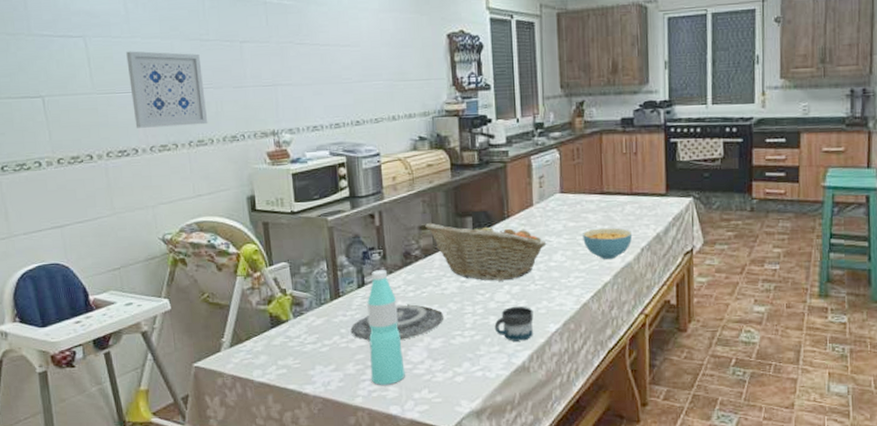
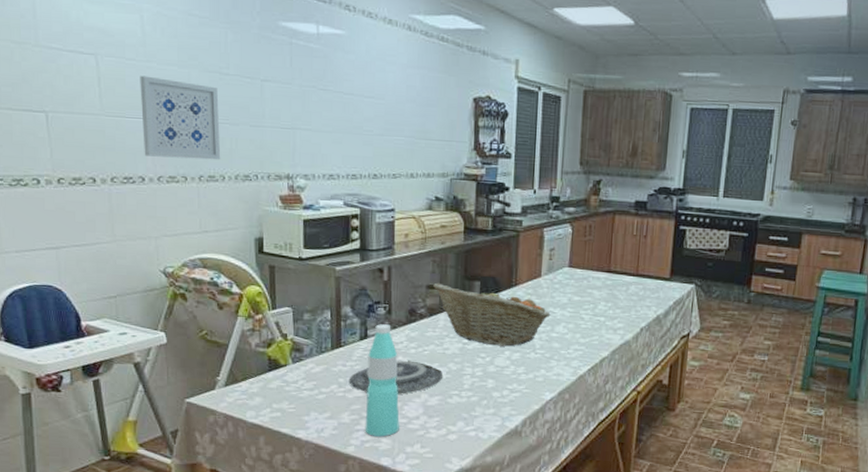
mug: present [494,306,534,341] -> none [491,372,531,406]
cereal bowl: present [583,228,633,259] -> none [586,305,634,336]

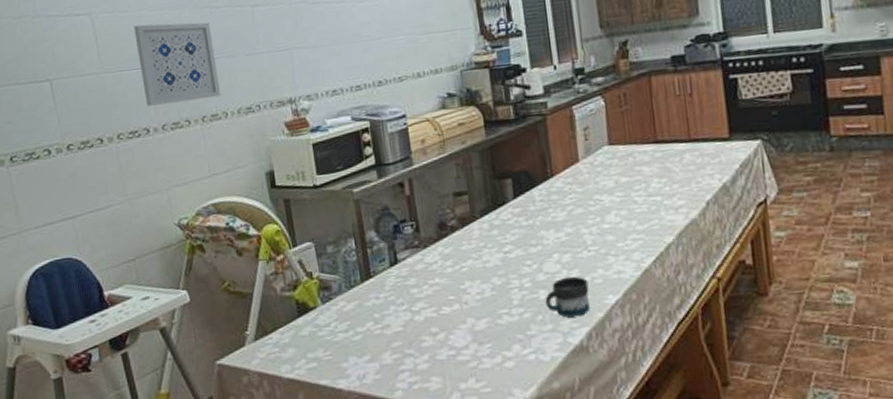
plate: present [349,359,443,395] -> none [384,280,488,326]
water bottle: present [366,324,400,437] -> none [401,244,449,376]
fruit basket: present [432,282,551,347] -> none [459,181,598,250]
mug: none [491,372,531,406] -> present [545,276,590,318]

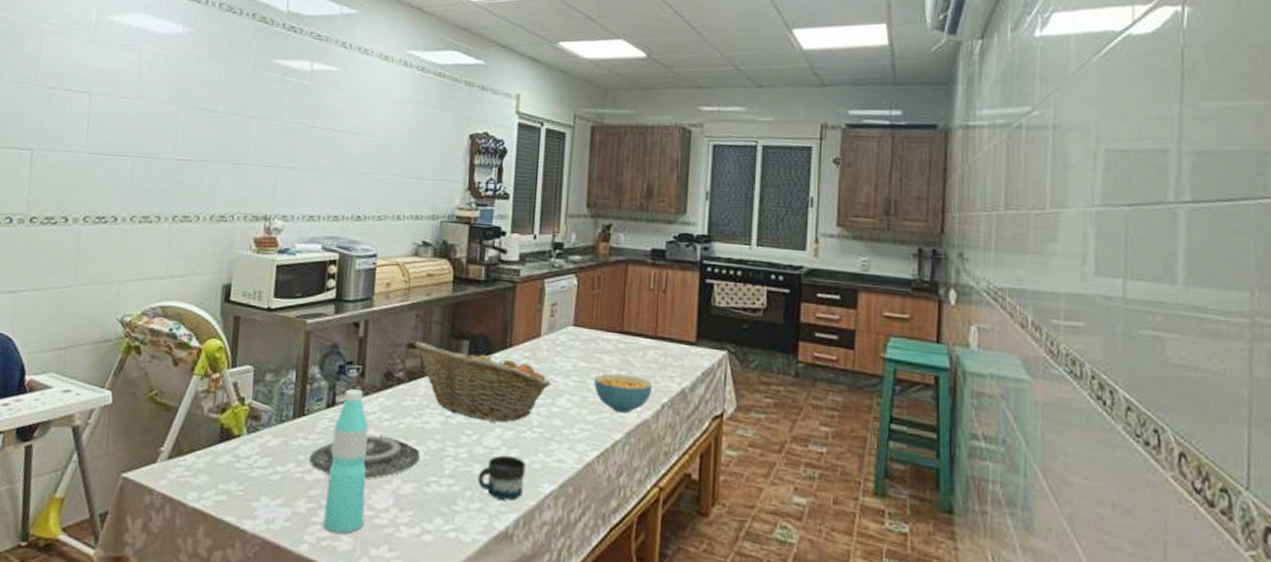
wall art: present [134,22,221,106] -> none [121,113,204,200]
plate: none [384,280,488,326] -> present [309,434,421,479]
water bottle: none [401,244,449,376] -> present [323,389,369,534]
fruit basket: none [459,181,598,250] -> present [413,341,551,422]
cereal bowl: none [638,180,696,217] -> present [594,373,653,413]

